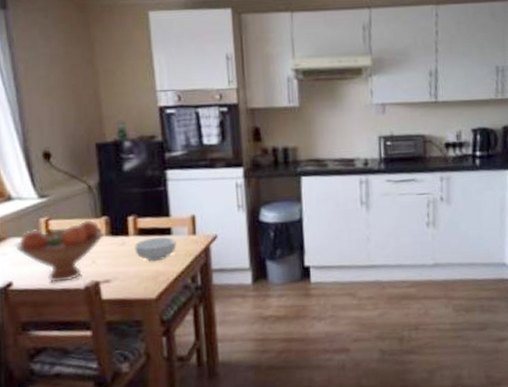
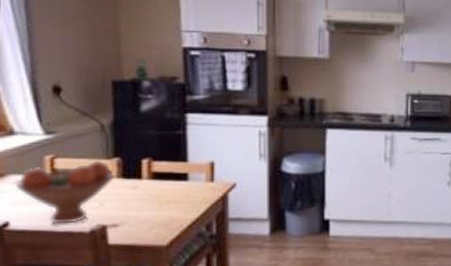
cereal bowl: present [134,236,177,262] -> none [147,182,193,208]

